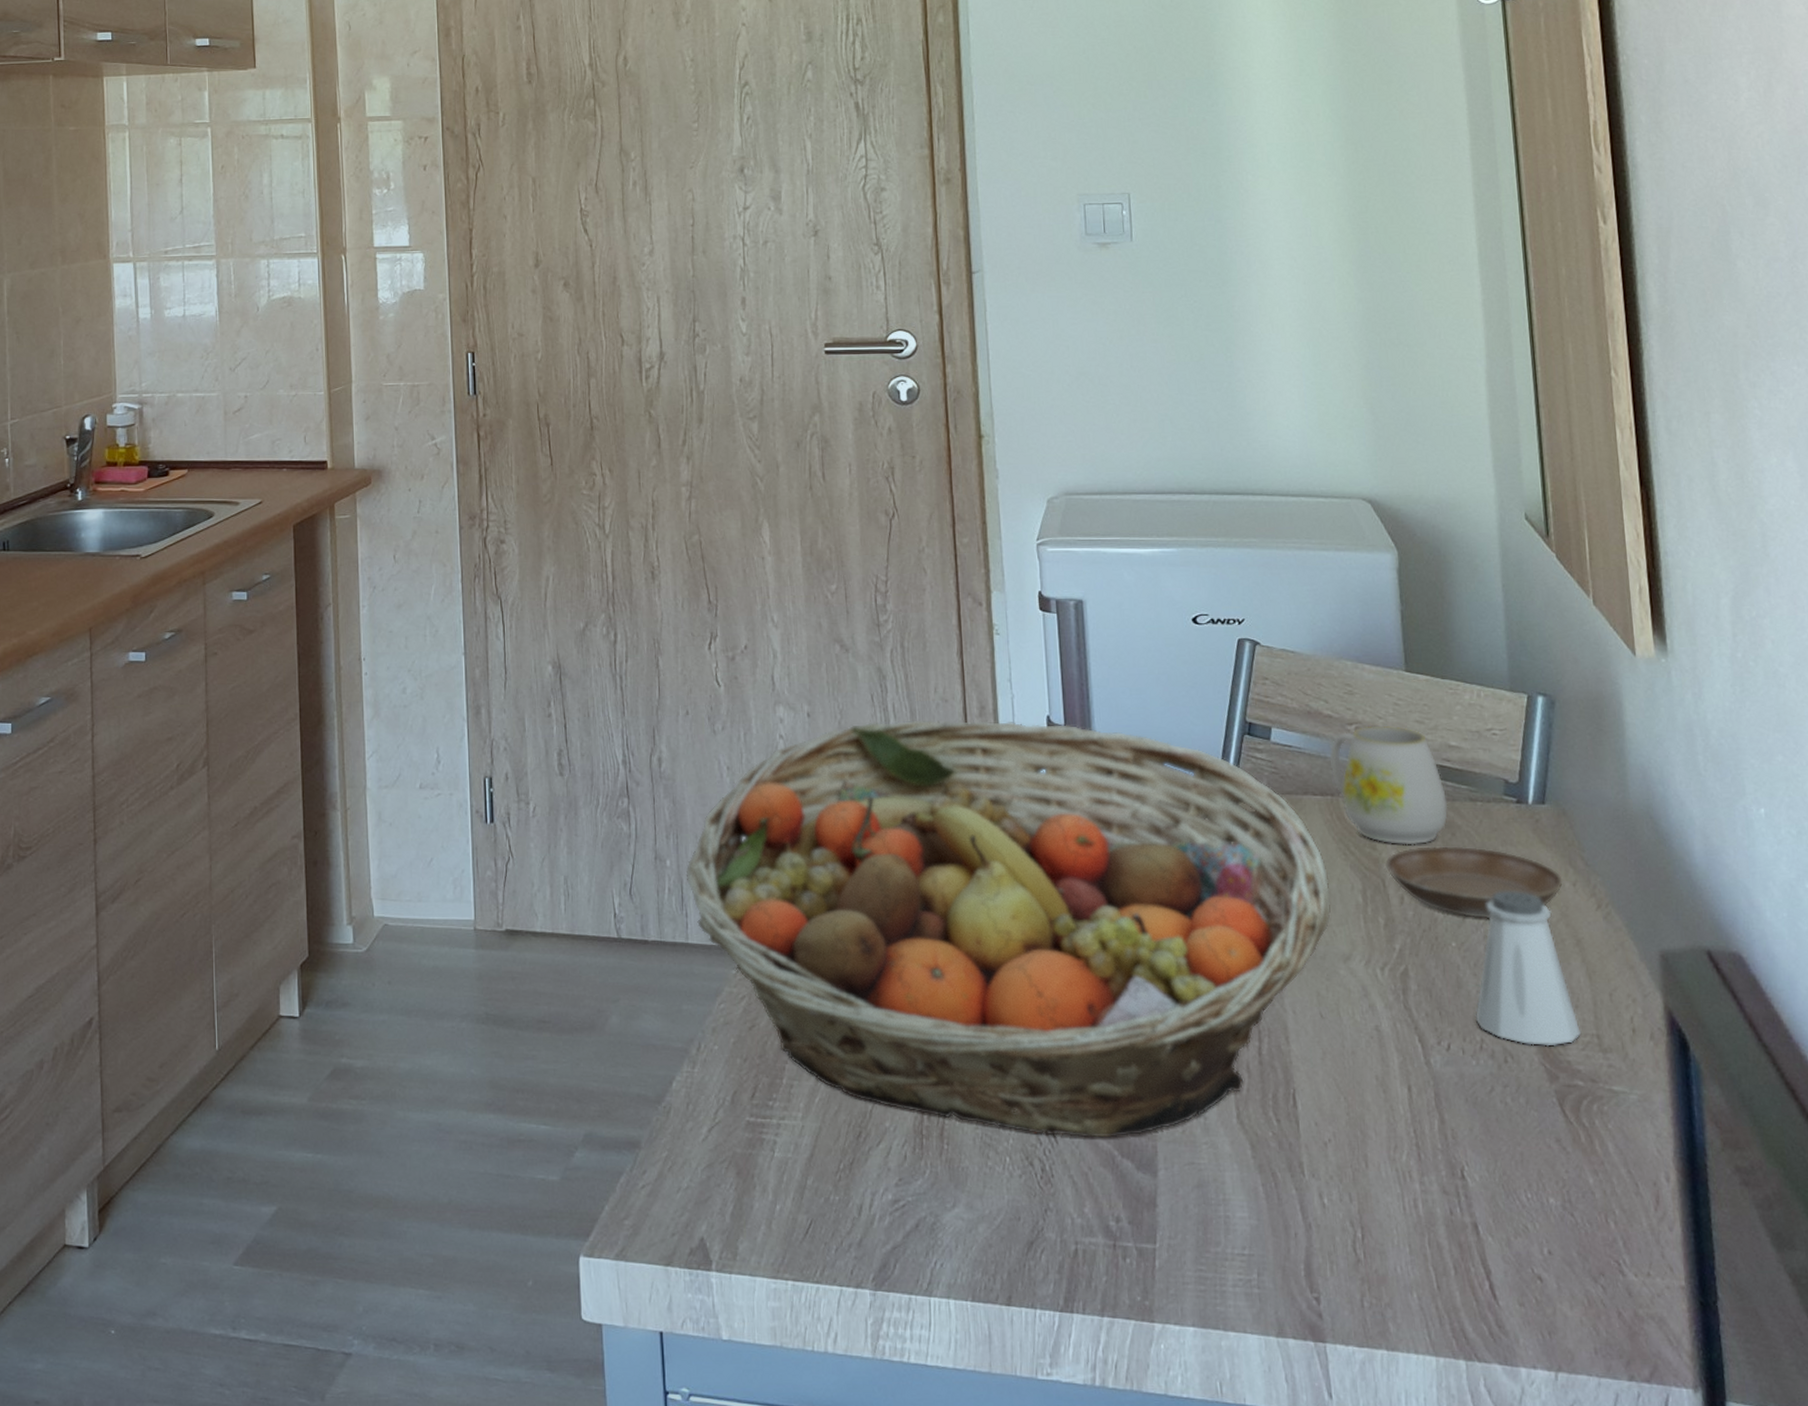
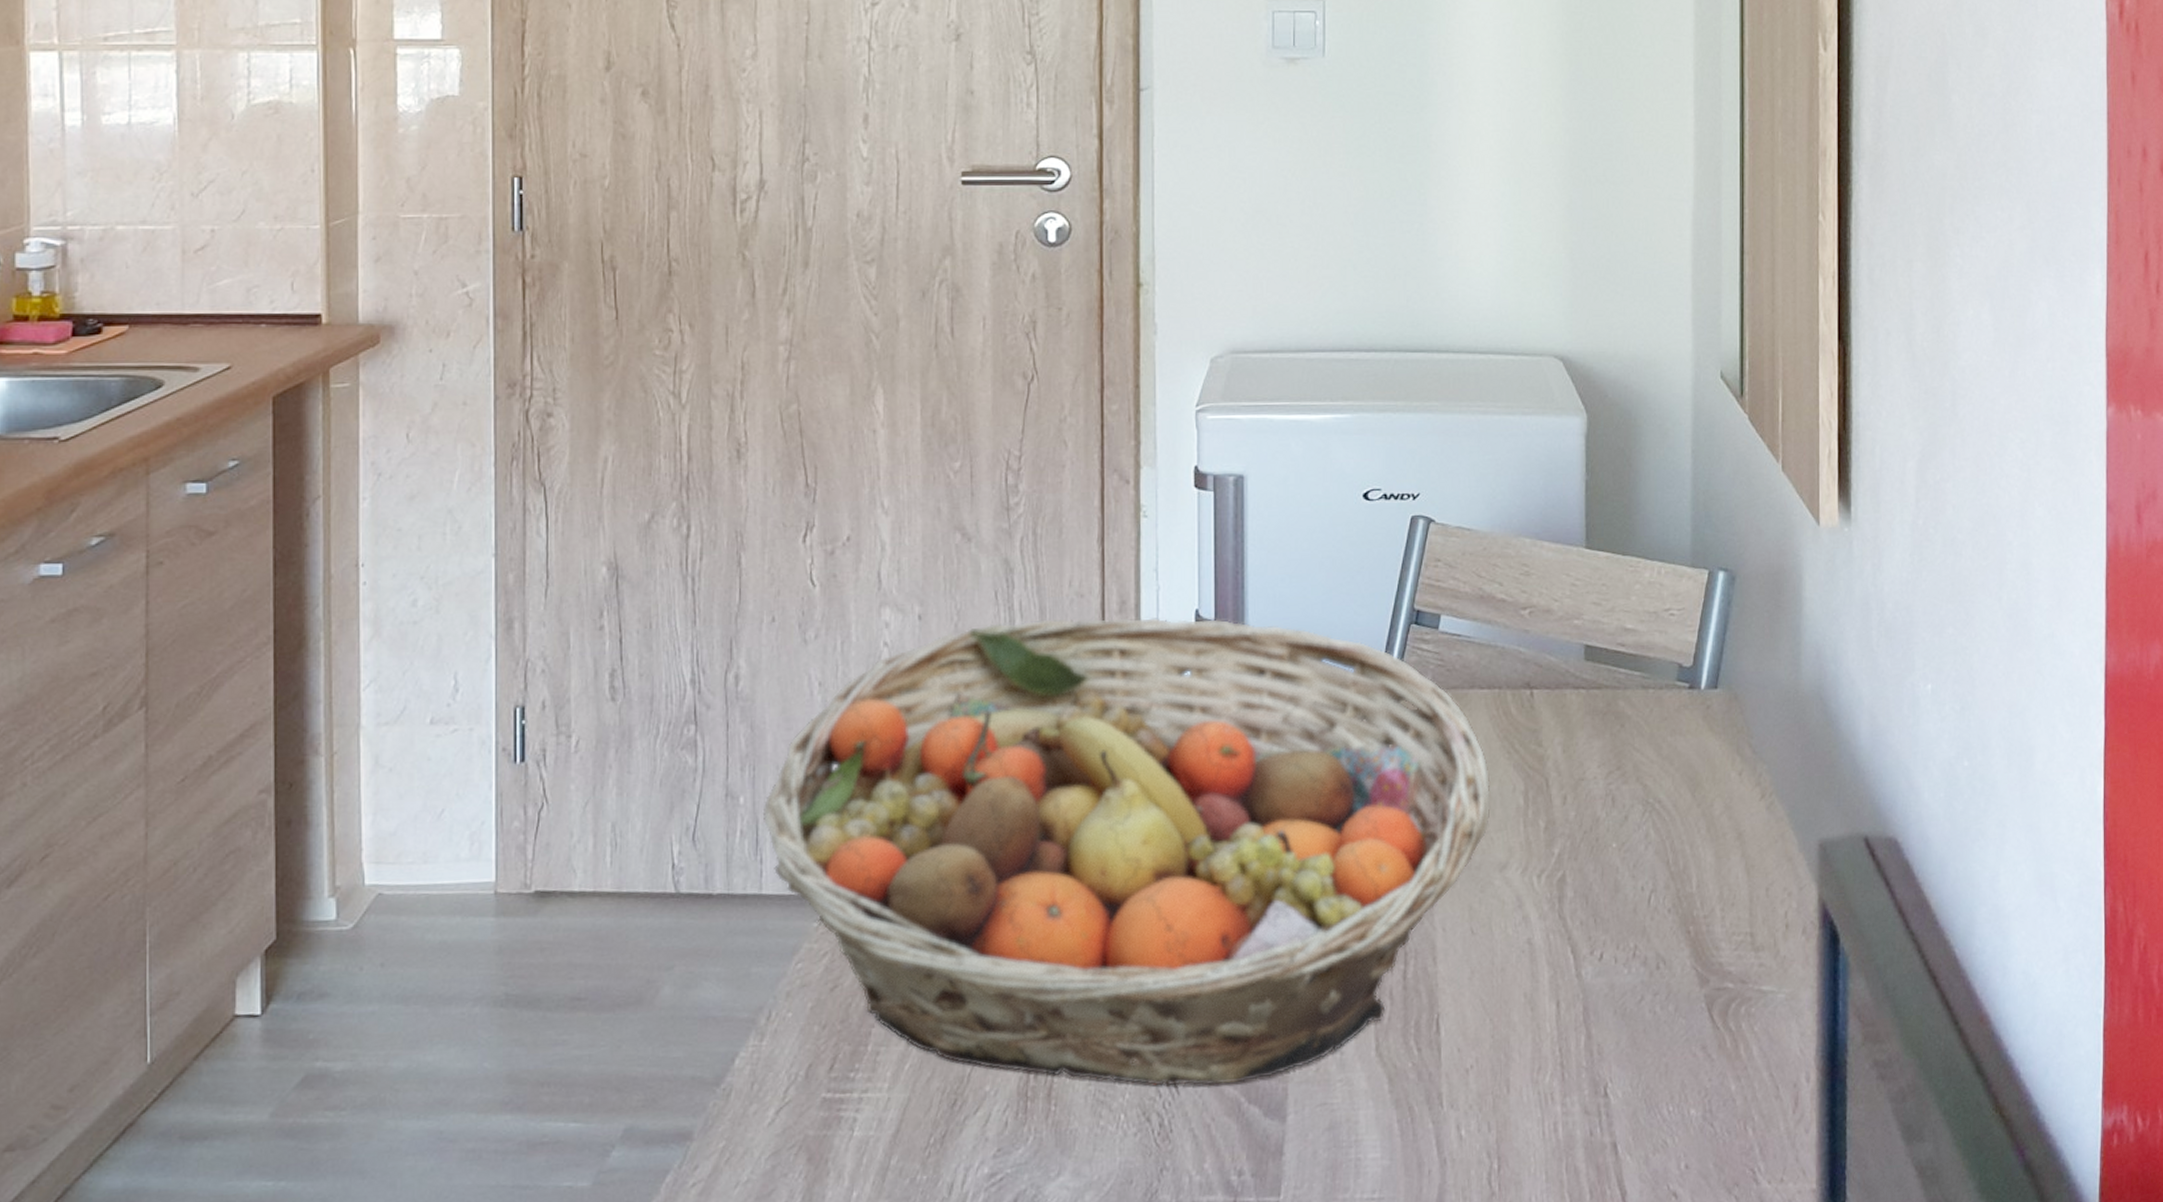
mug: present [1329,725,1448,845] -> none [1500,609,1619,740]
saucer: present [1384,846,1564,919] -> none [1549,738,1730,816]
saltshaker: present [1475,891,1582,1047] -> none [1630,784,1736,949]

